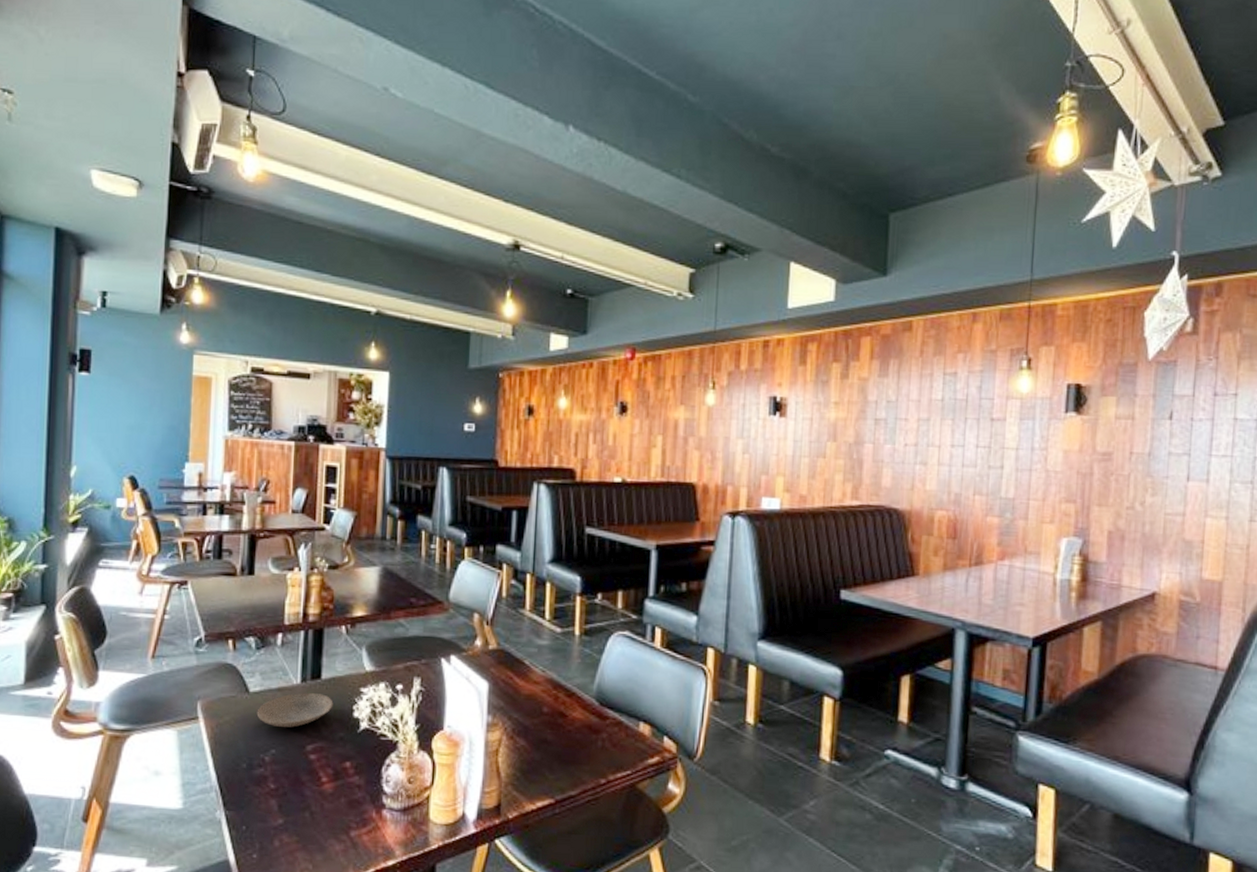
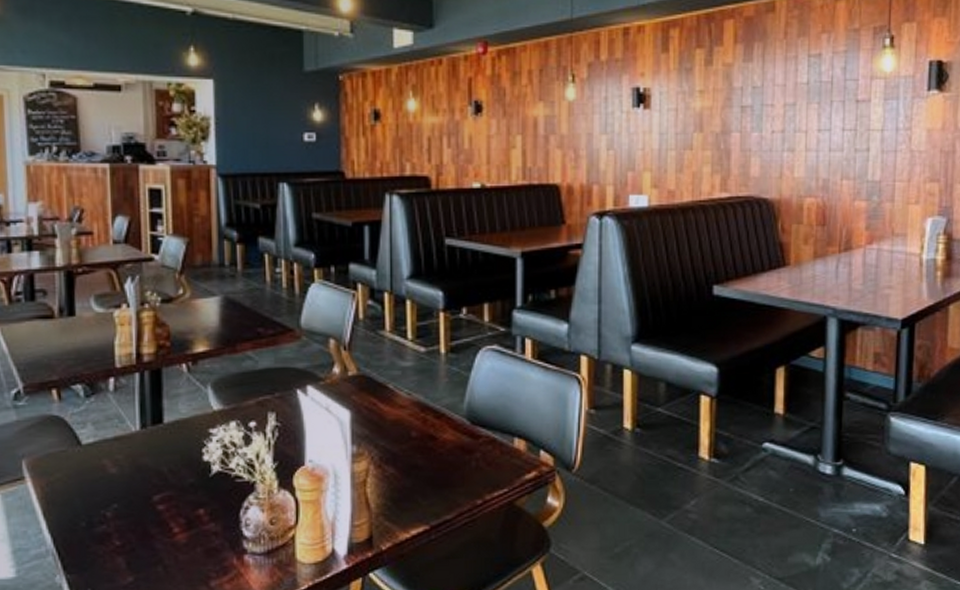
plate: present [257,693,333,727] -> none [92,439,180,479]

